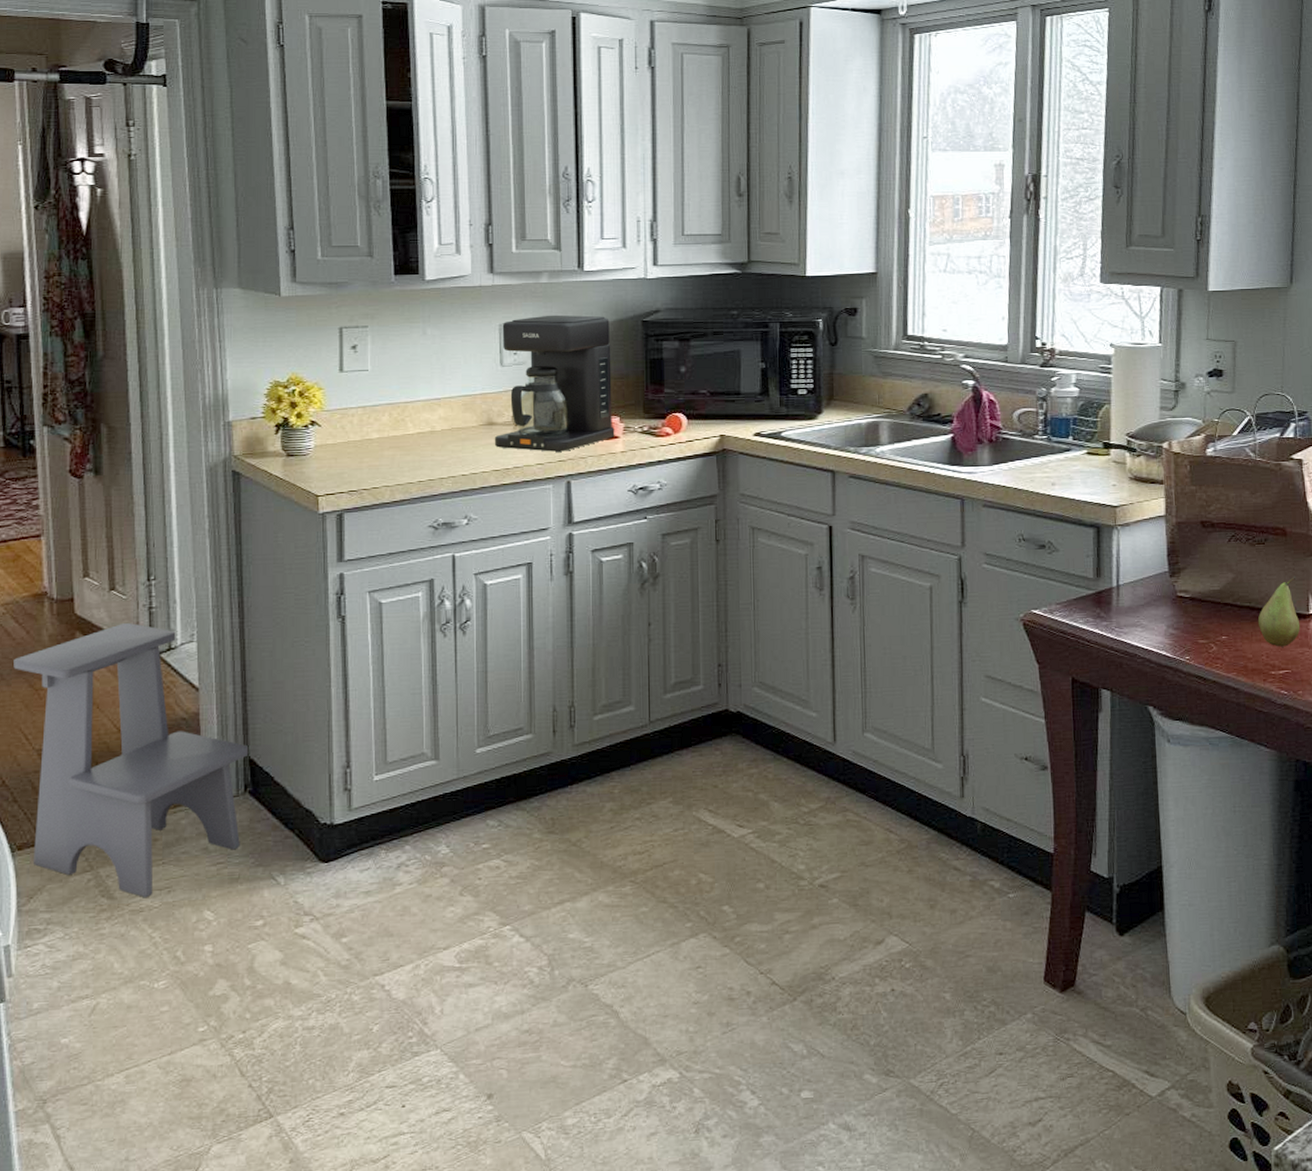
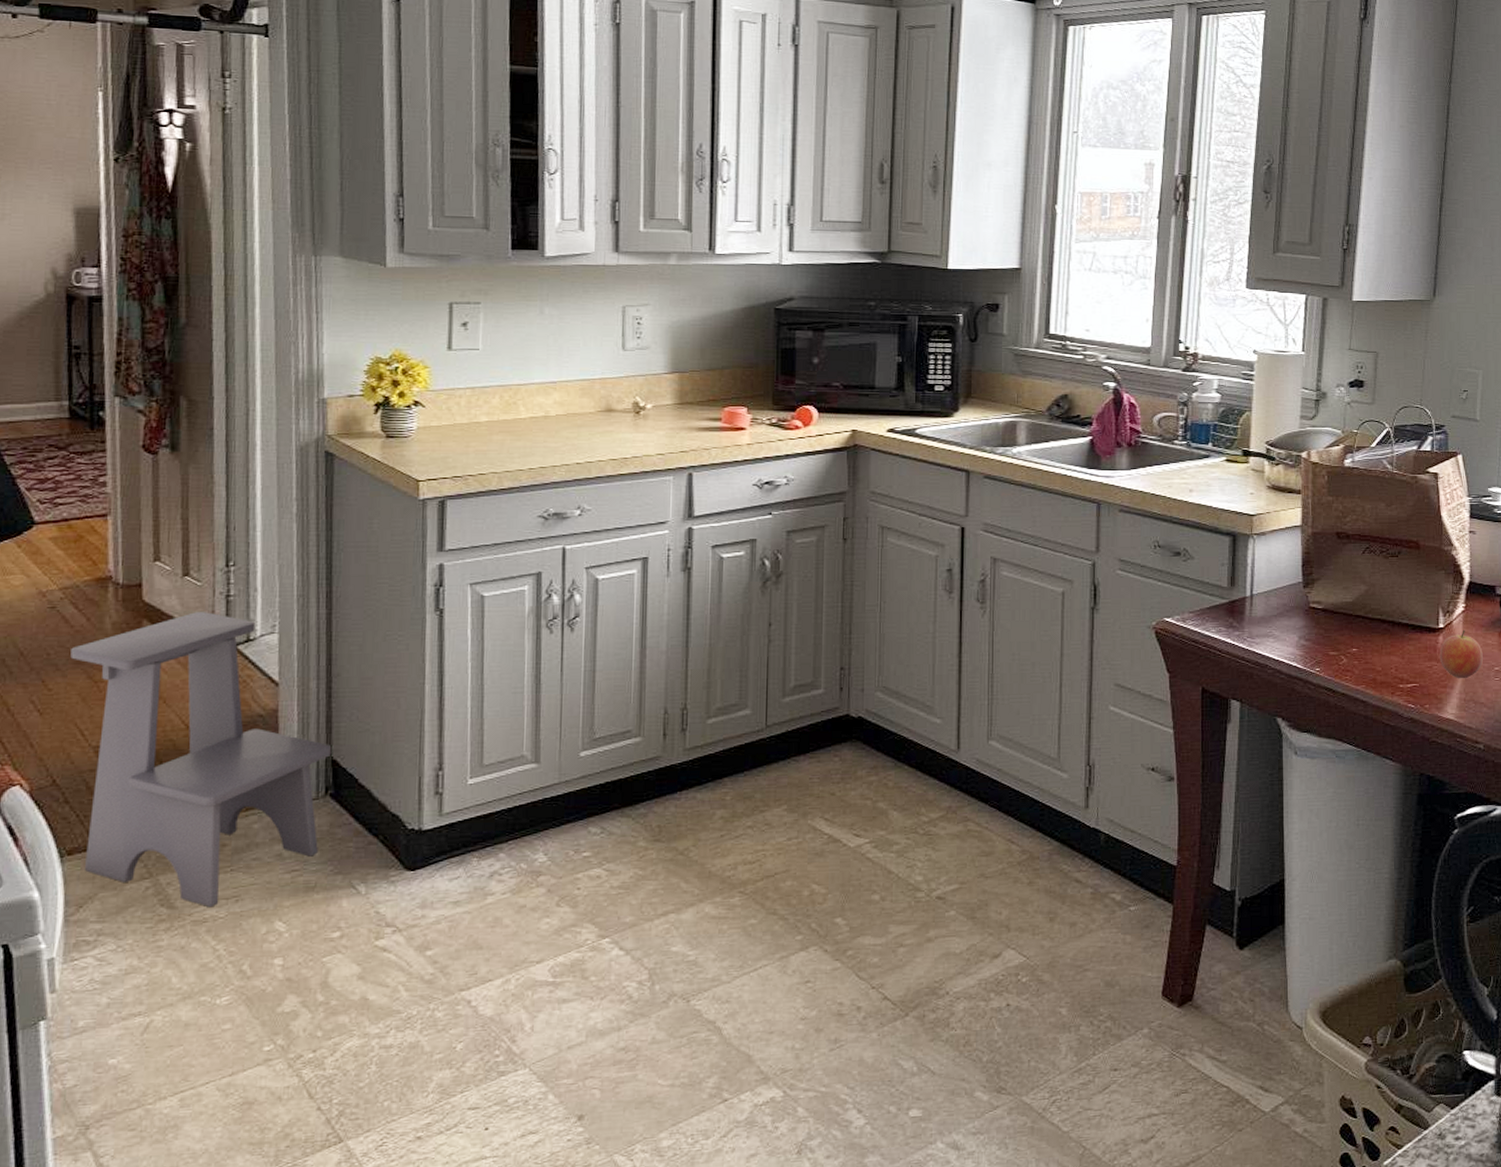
coffee maker: present [494,315,615,452] -> none [612,298,742,442]
fruit: present [1258,576,1301,647] -> none [1389,589,1430,660]

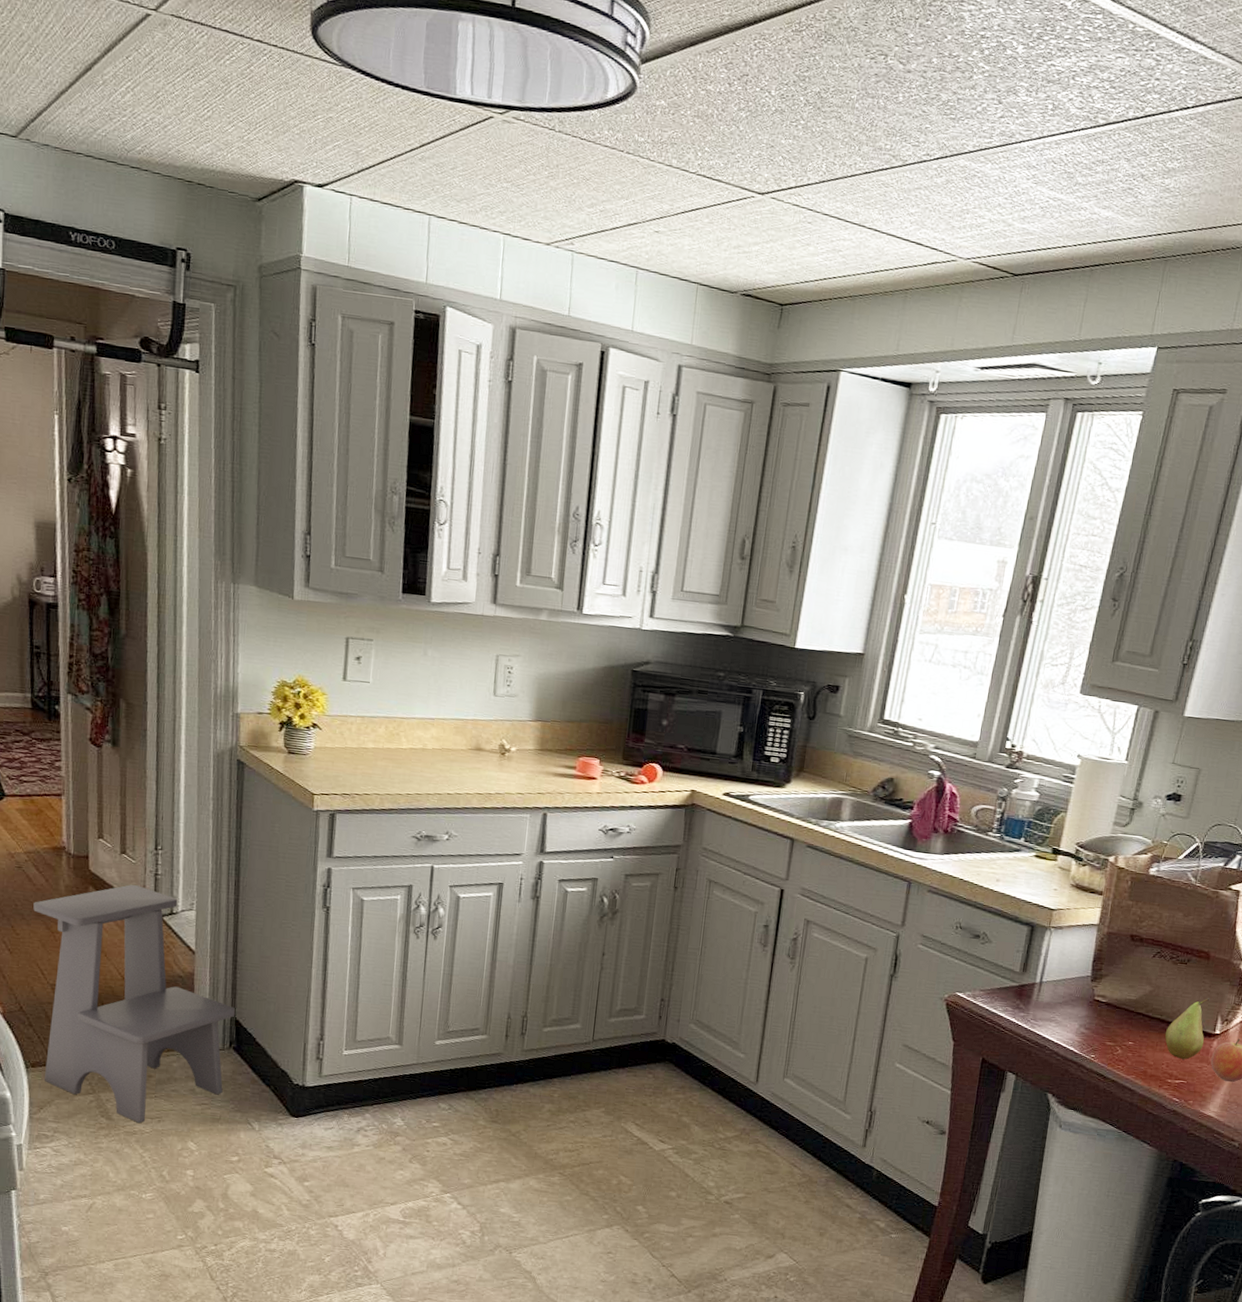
fruit: none [1389,589,1430,660] -> present [1165,997,1210,1060]

